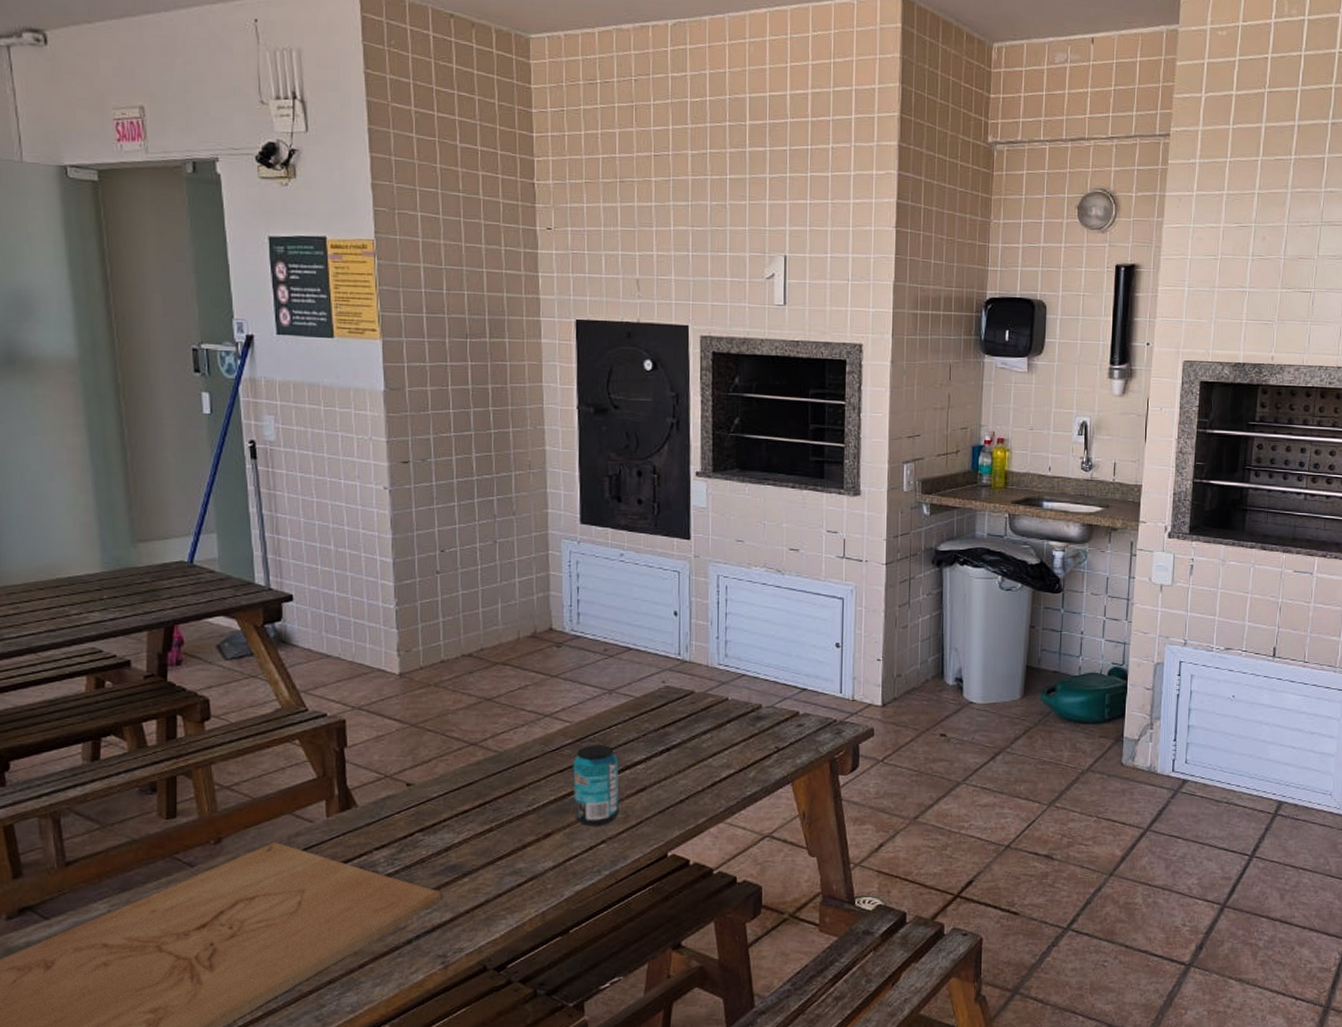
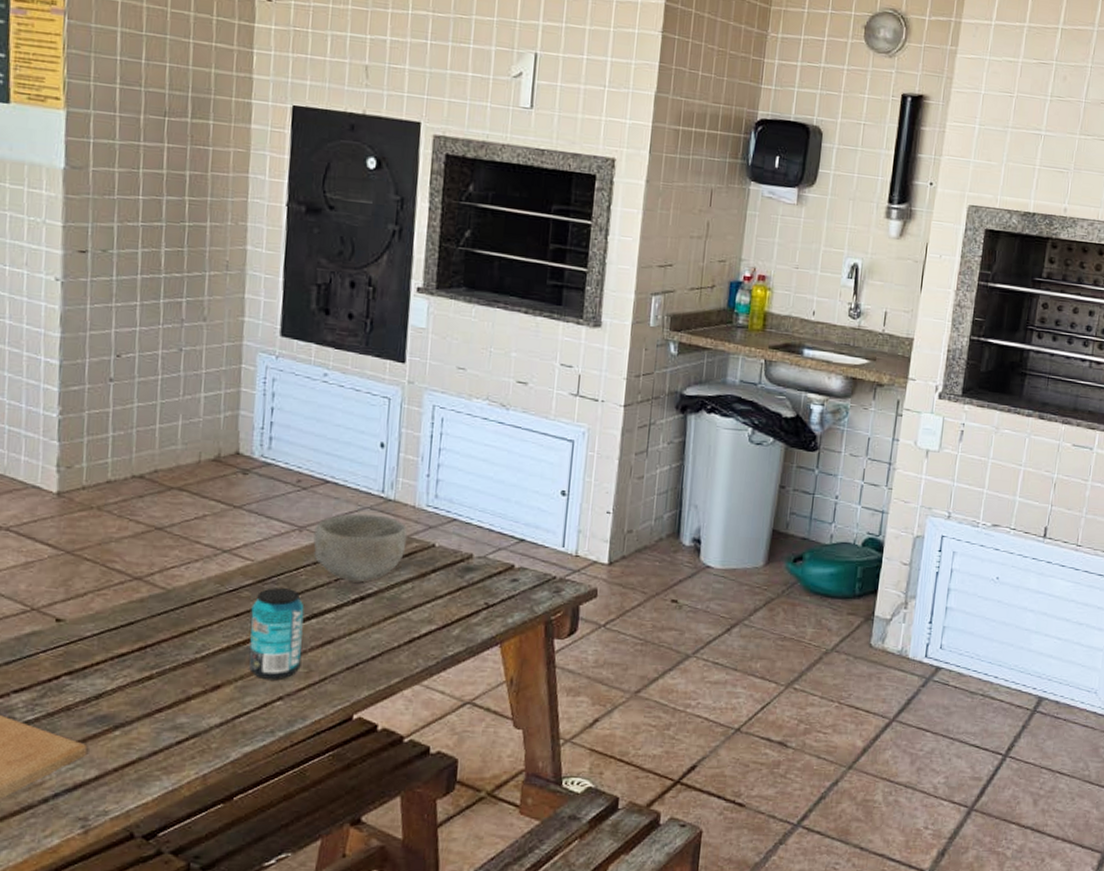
bowl: none [622,675,703,736] -> present [313,513,408,582]

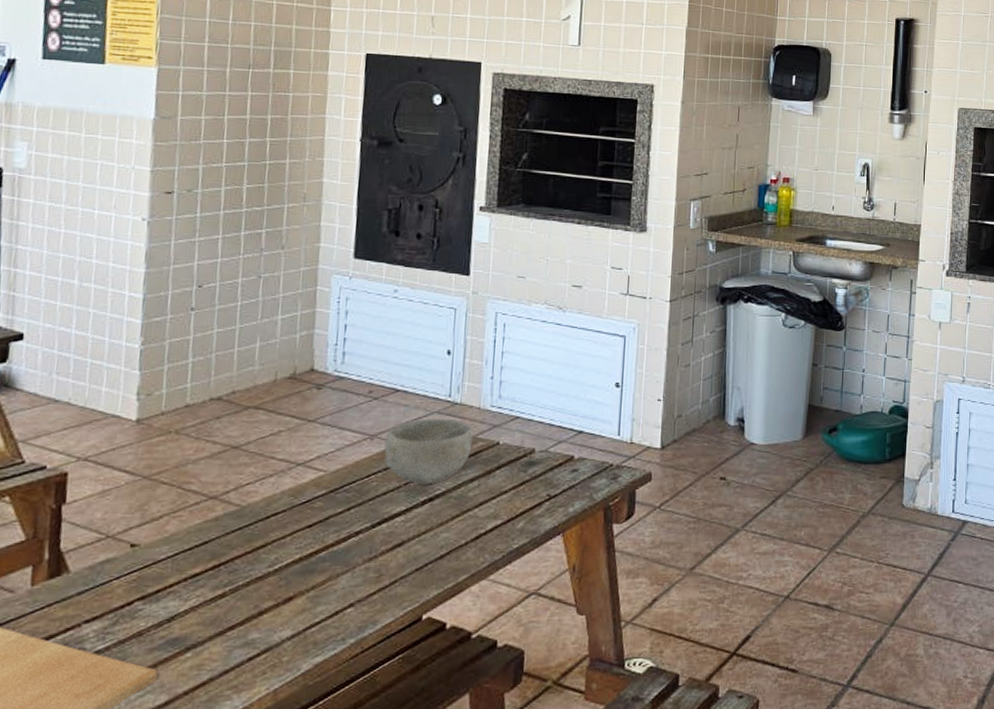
beverage can: present [249,588,305,680] -> none [321,496,375,588]

